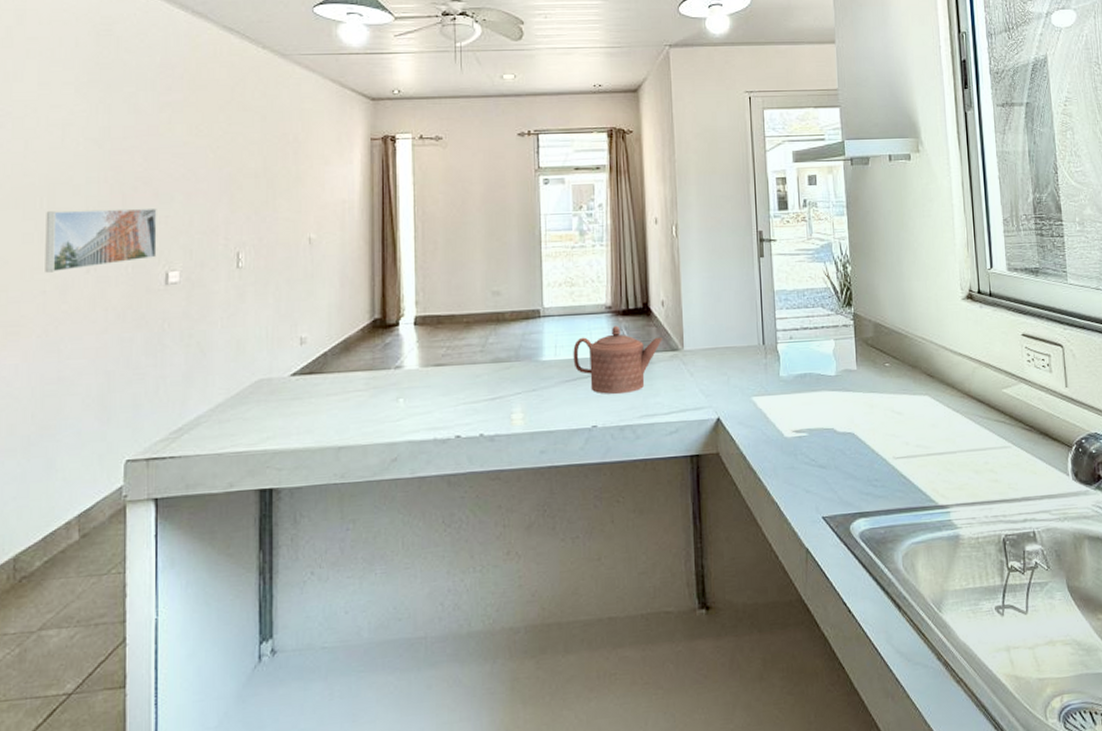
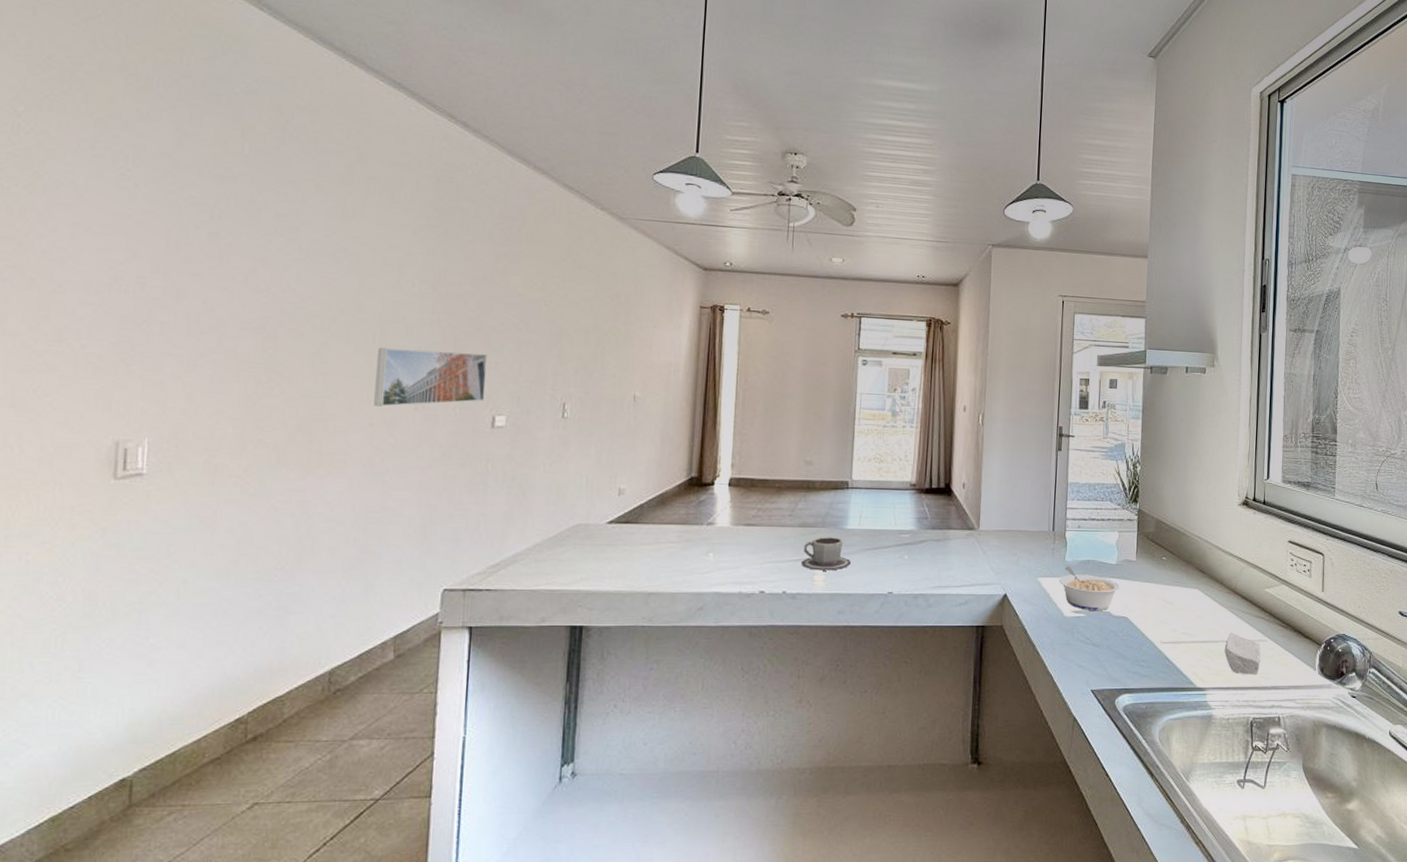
cup: none [496,371,549,409] -> present [801,537,851,571]
teapot: present [573,326,662,395] -> none [876,502,960,566]
legume: none [775,382,843,429] -> present [1059,567,1120,610]
soap bar: none [964,441,1007,487] -> present [1224,632,1262,675]

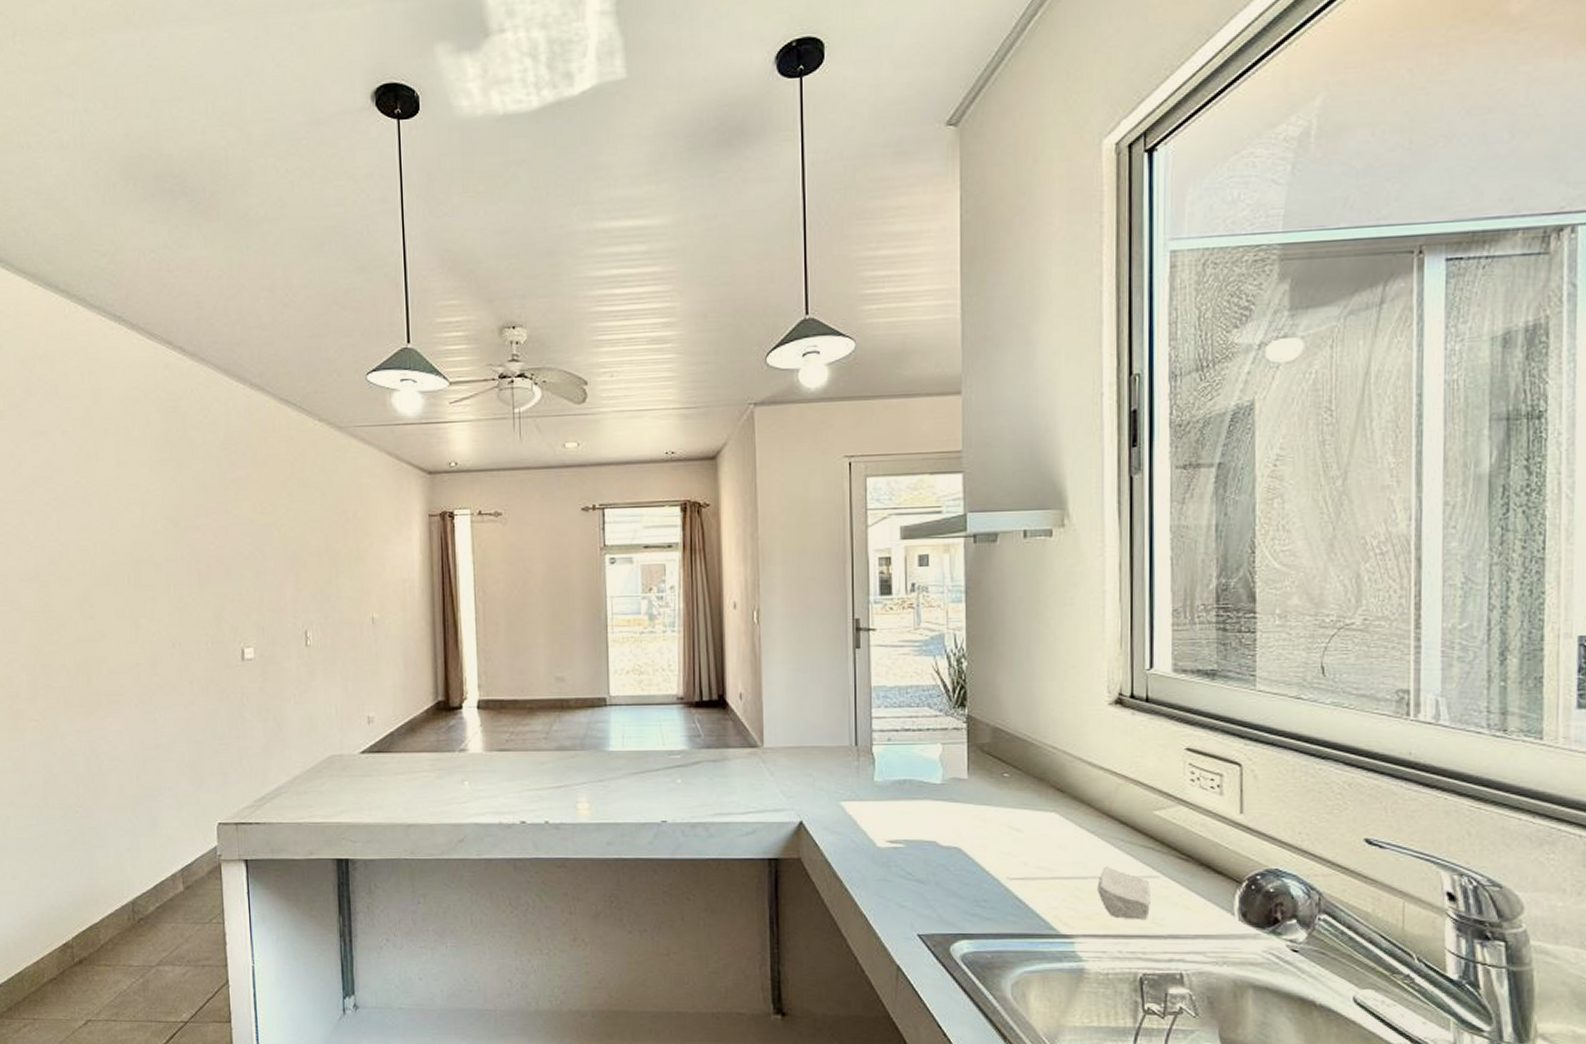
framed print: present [374,347,488,407] -> none [134,585,232,646]
cup: present [801,537,851,571] -> none [561,761,616,798]
legume: present [1059,567,1120,610] -> none [868,788,949,840]

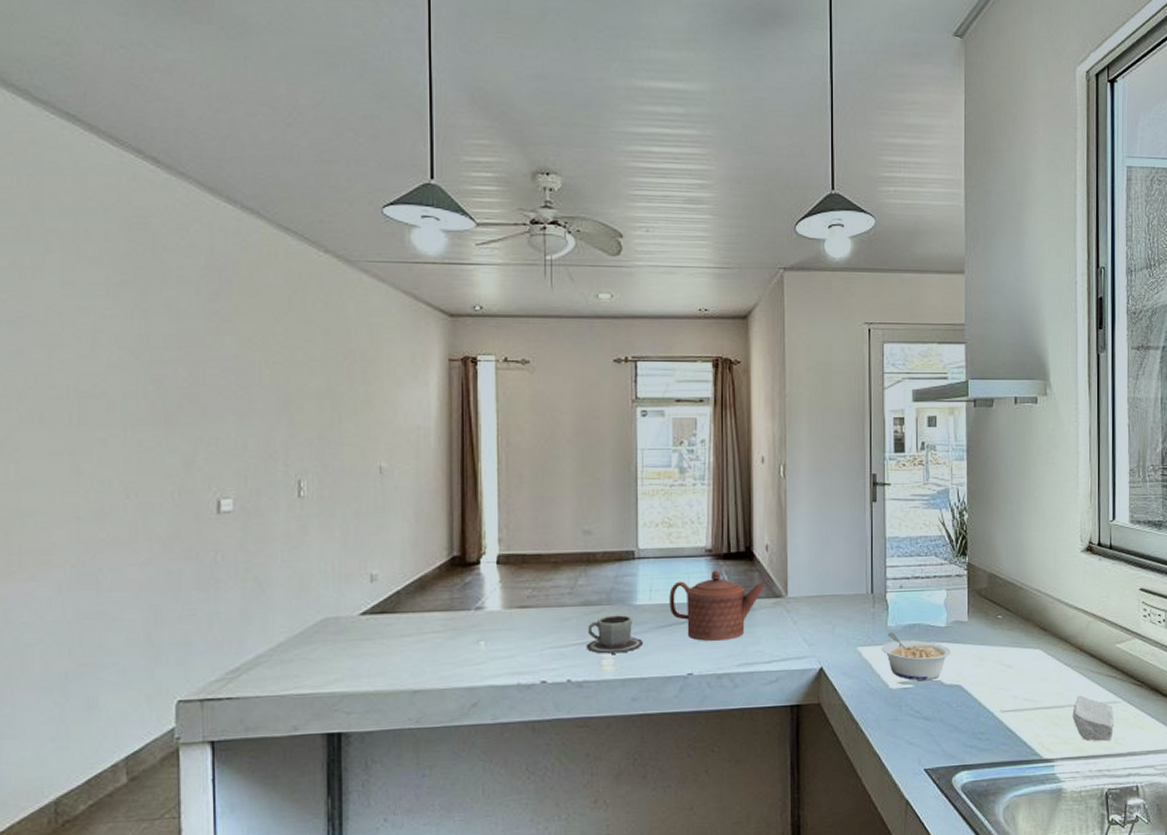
cup: none [561,761,616,798] -> present [585,615,643,654]
teapot: none [641,718,739,790] -> present [669,570,765,642]
legume: none [868,788,949,840] -> present [882,633,952,680]

